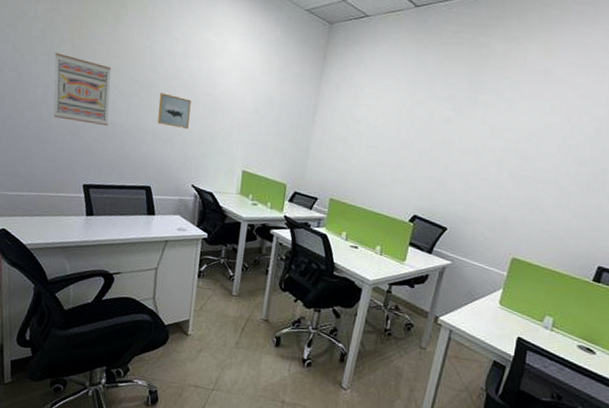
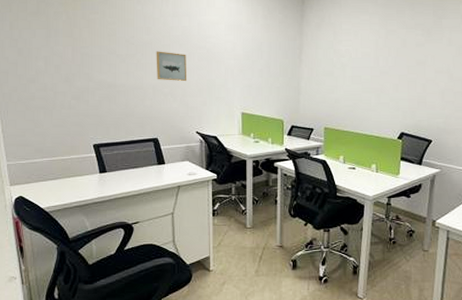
wall art: present [53,53,112,127] -> none [52,26,111,88]

